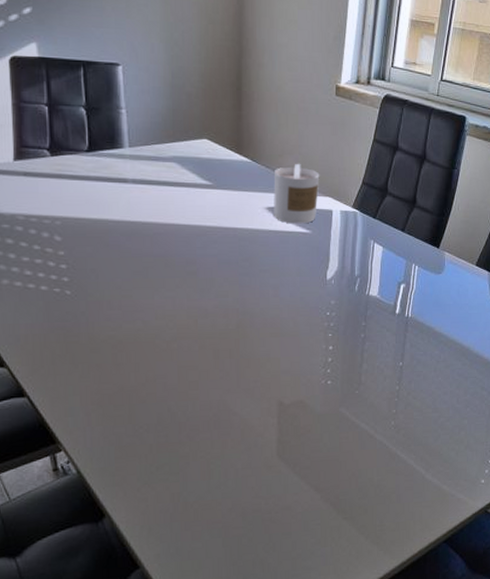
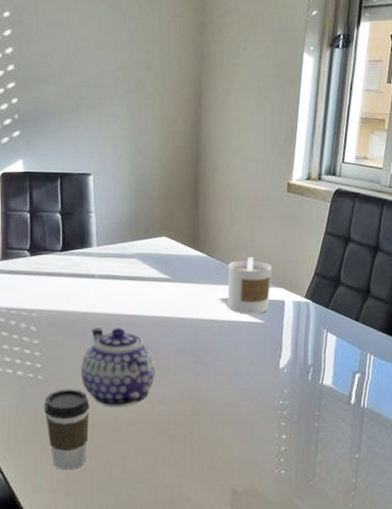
coffee cup: none [73,304,126,391] -> present [43,389,90,470]
teapot: none [114,238,198,323] -> present [80,328,156,407]

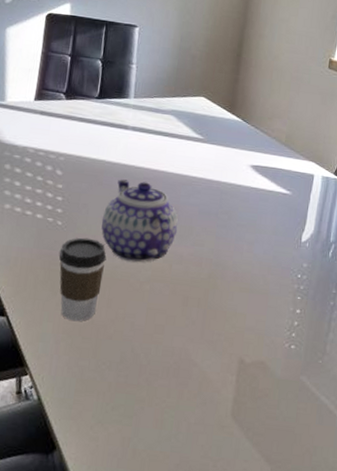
candle: present [227,256,272,314] -> none [257,127,306,185]

